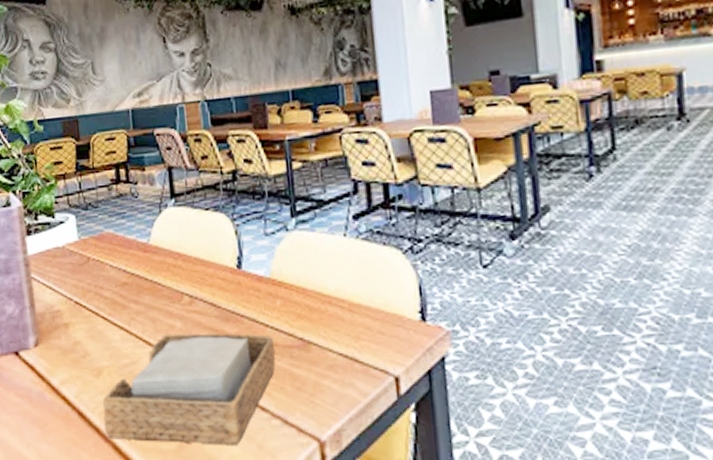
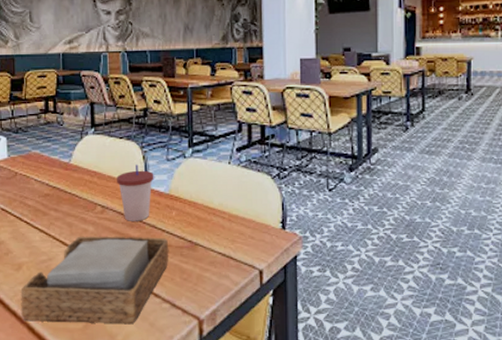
cup: none [205,241,251,314] -> present [117,164,154,221]

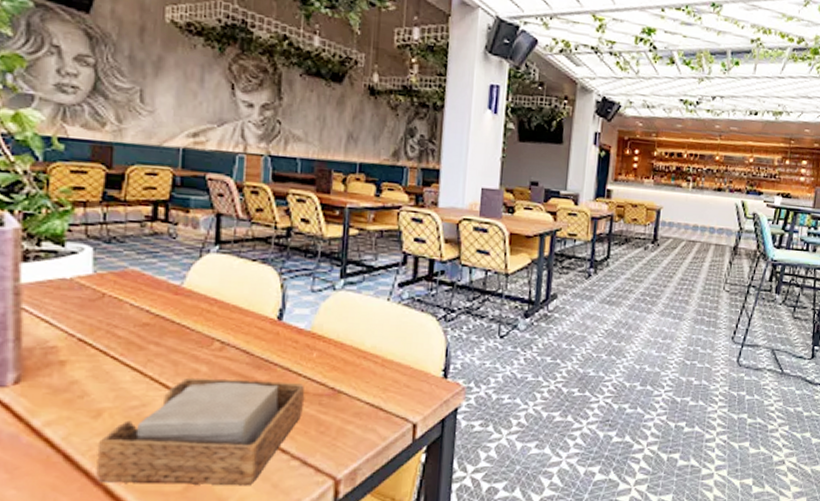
cup: present [117,164,154,221] -> none [244,293,294,362]

